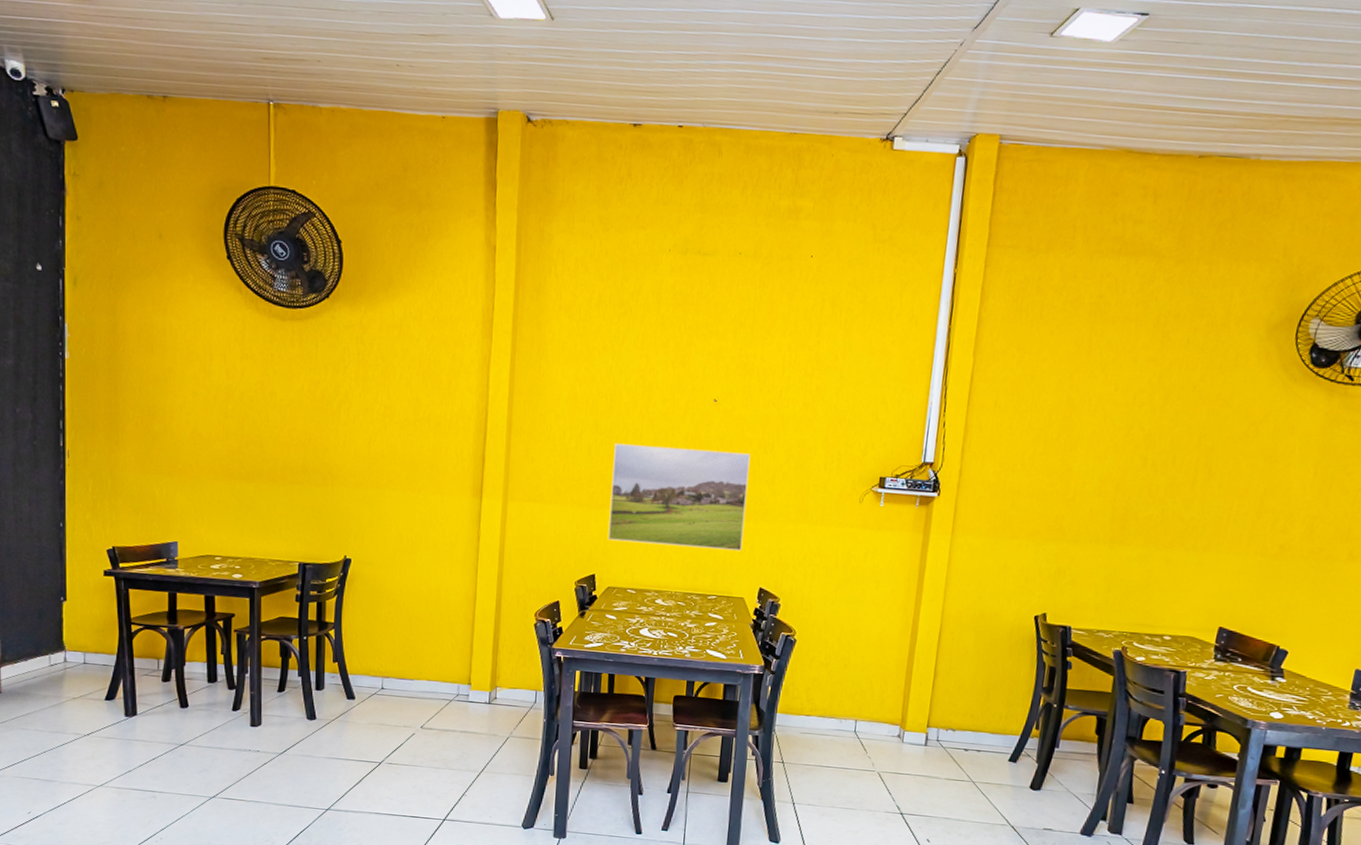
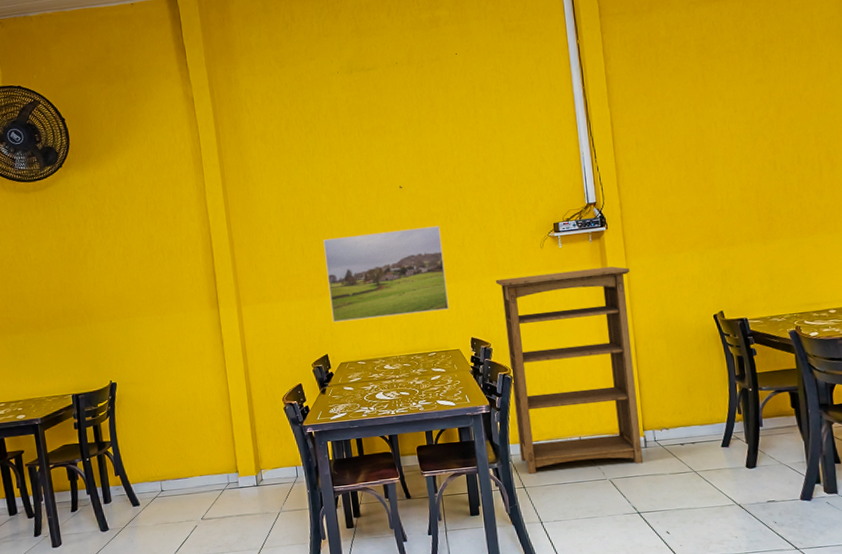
bookshelf: none [785,528,954,762] -> present [495,266,644,475]

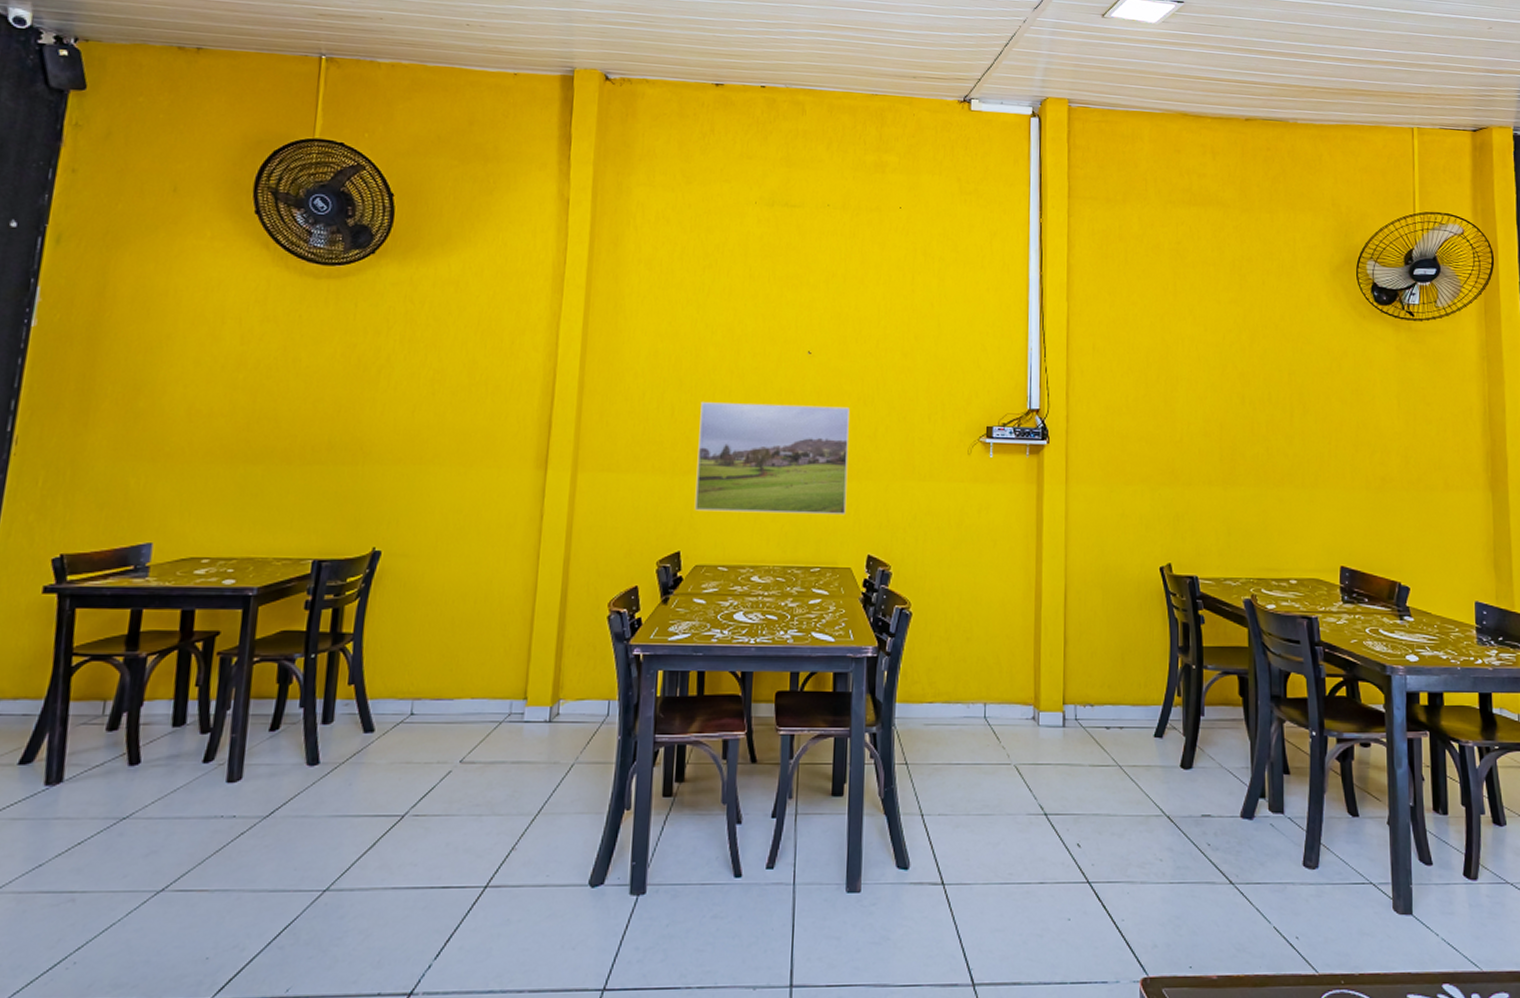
bookshelf: present [495,266,644,475] -> none [907,485,1069,748]

